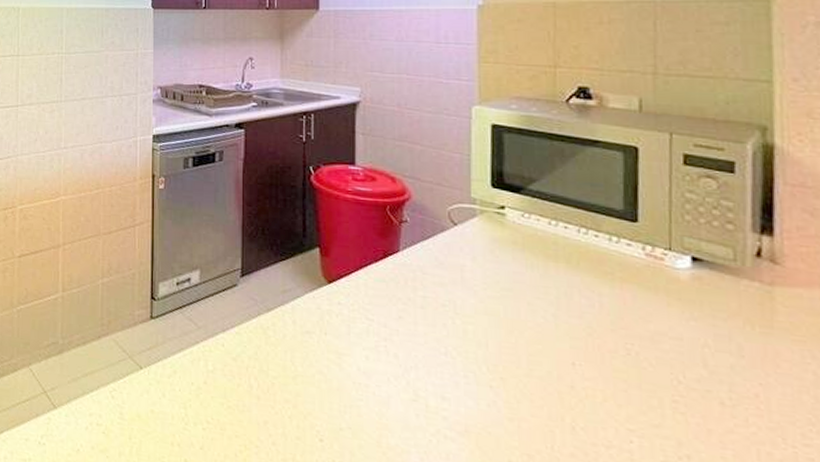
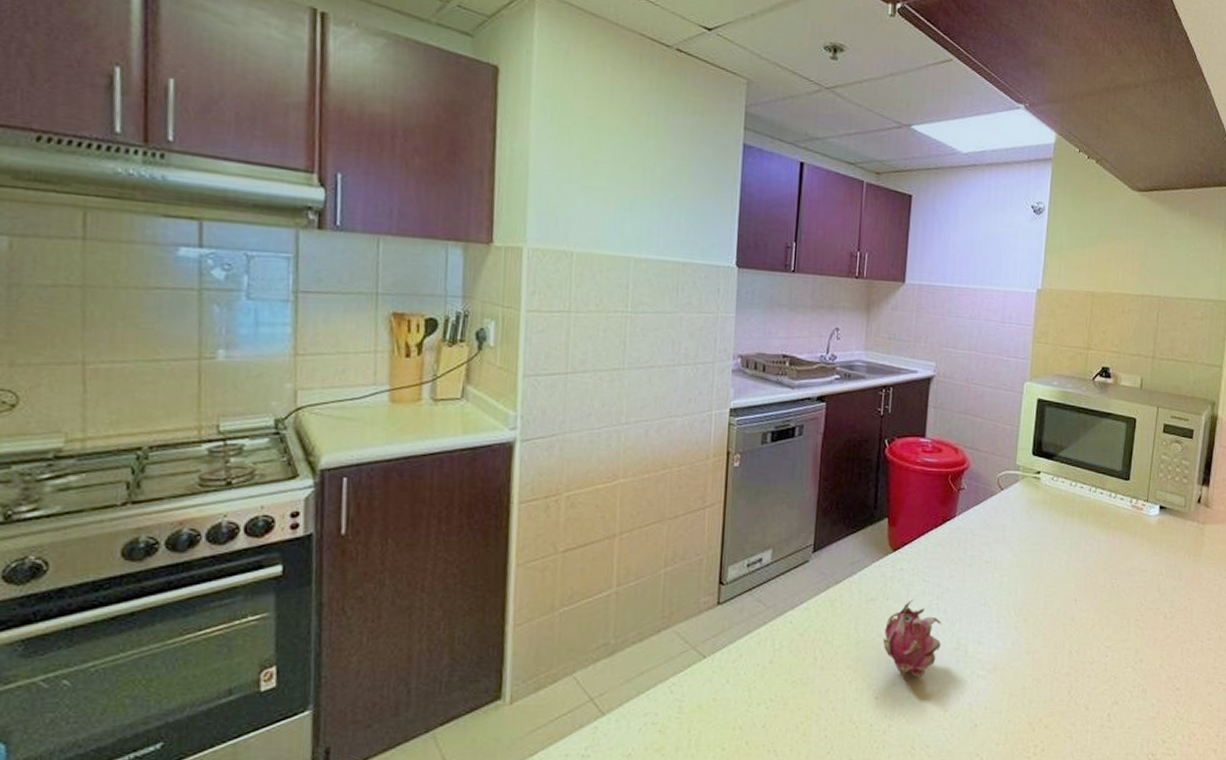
fruit: none [324,337,394,427] -> present [883,599,942,678]

